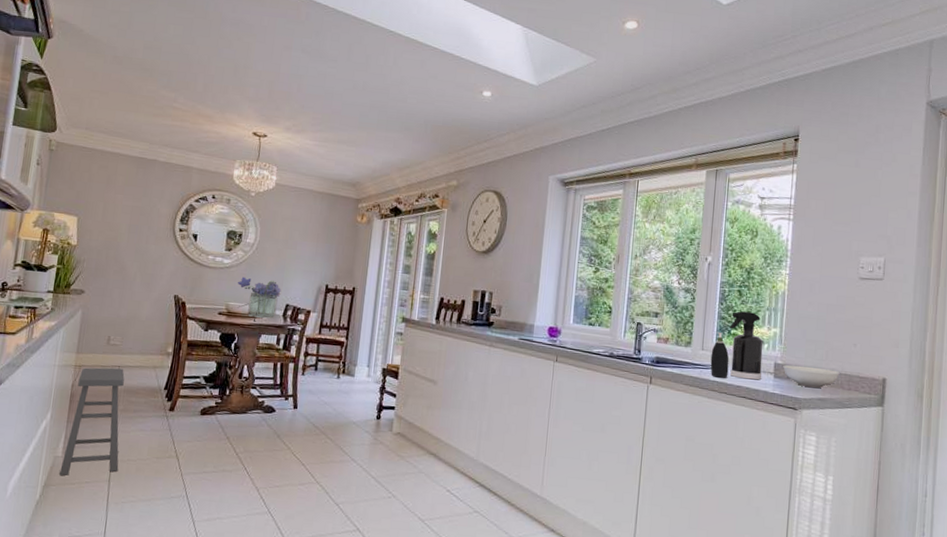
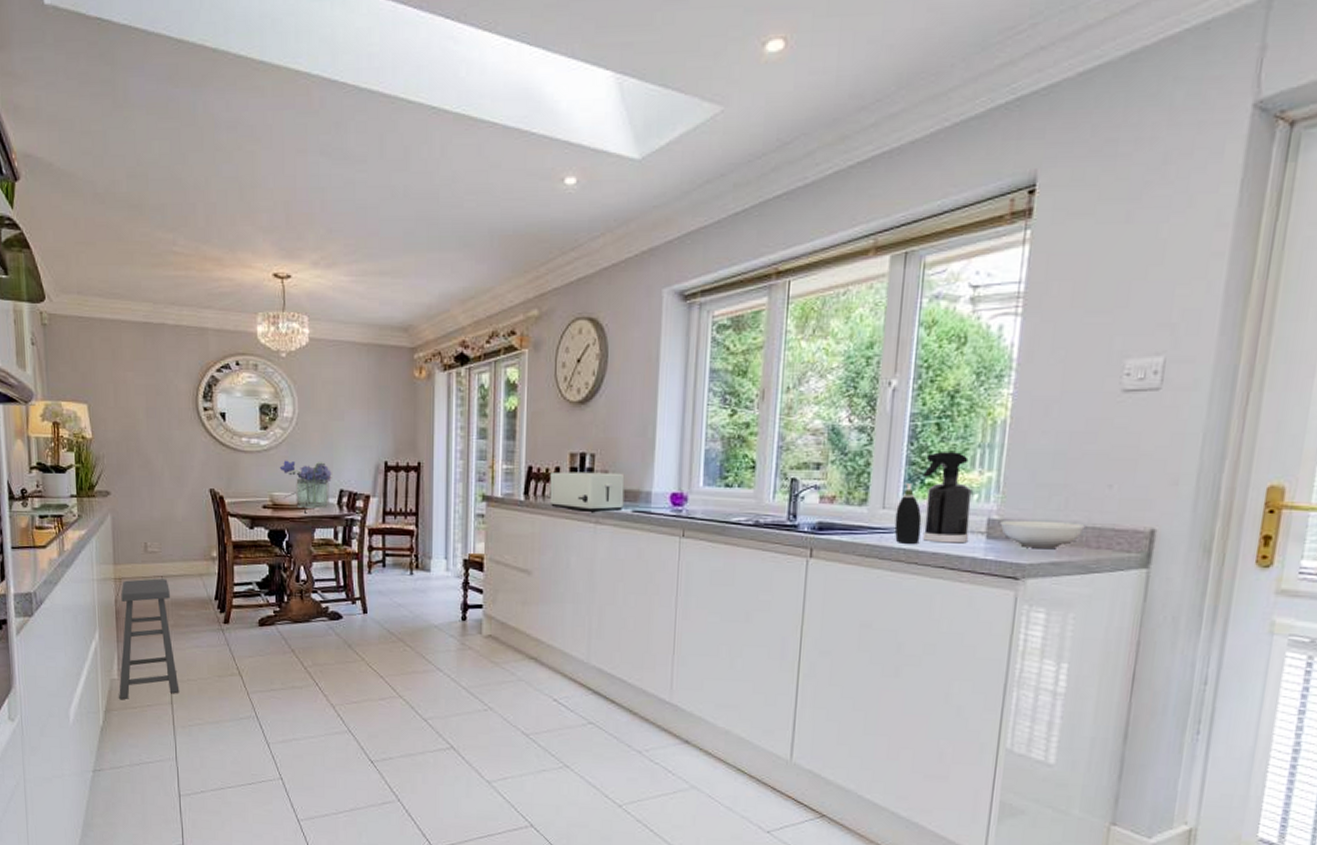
toaster: none [455,303,515,338] -> present [549,471,625,513]

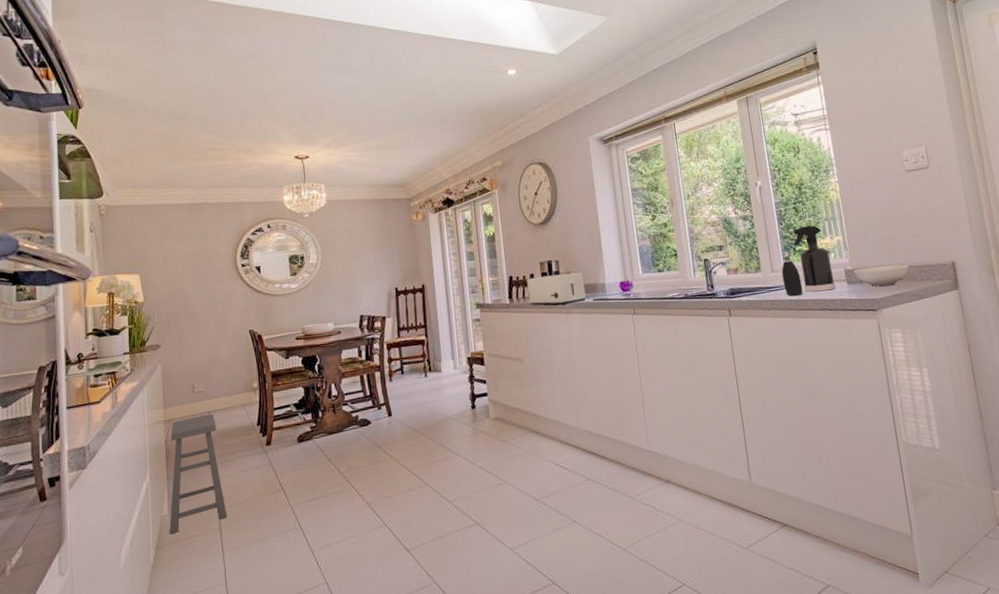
flower bouquet: present [279,460,332,514] -> none [308,295,353,339]

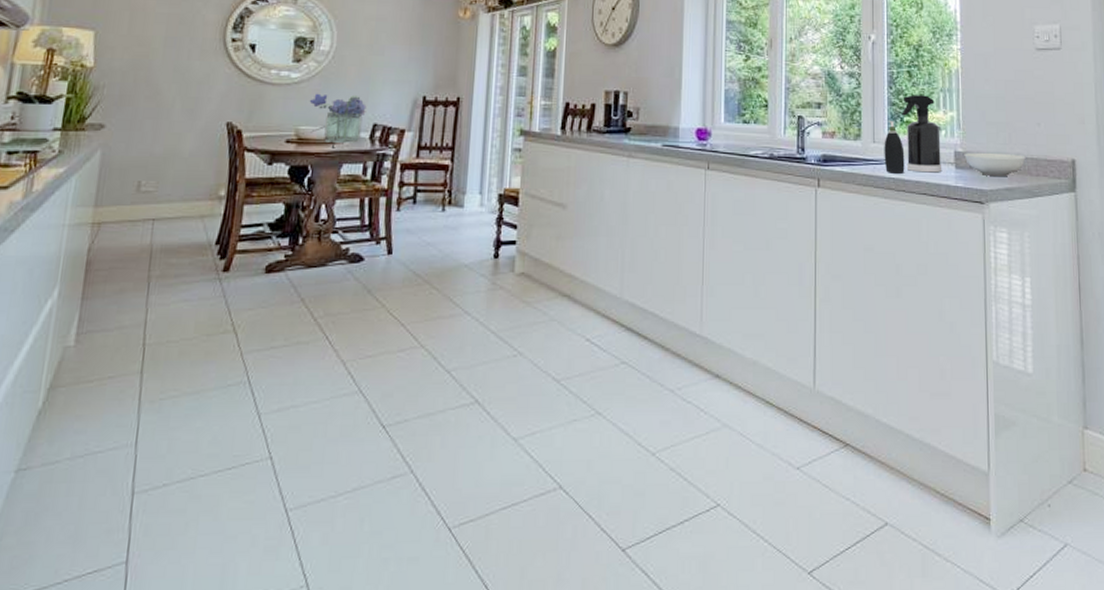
stool: present [169,414,227,535] -> none [71,222,161,373]
flower bouquet: none [308,295,353,339] -> present [309,93,367,149]
toaster: present [527,272,586,306] -> none [585,108,655,147]

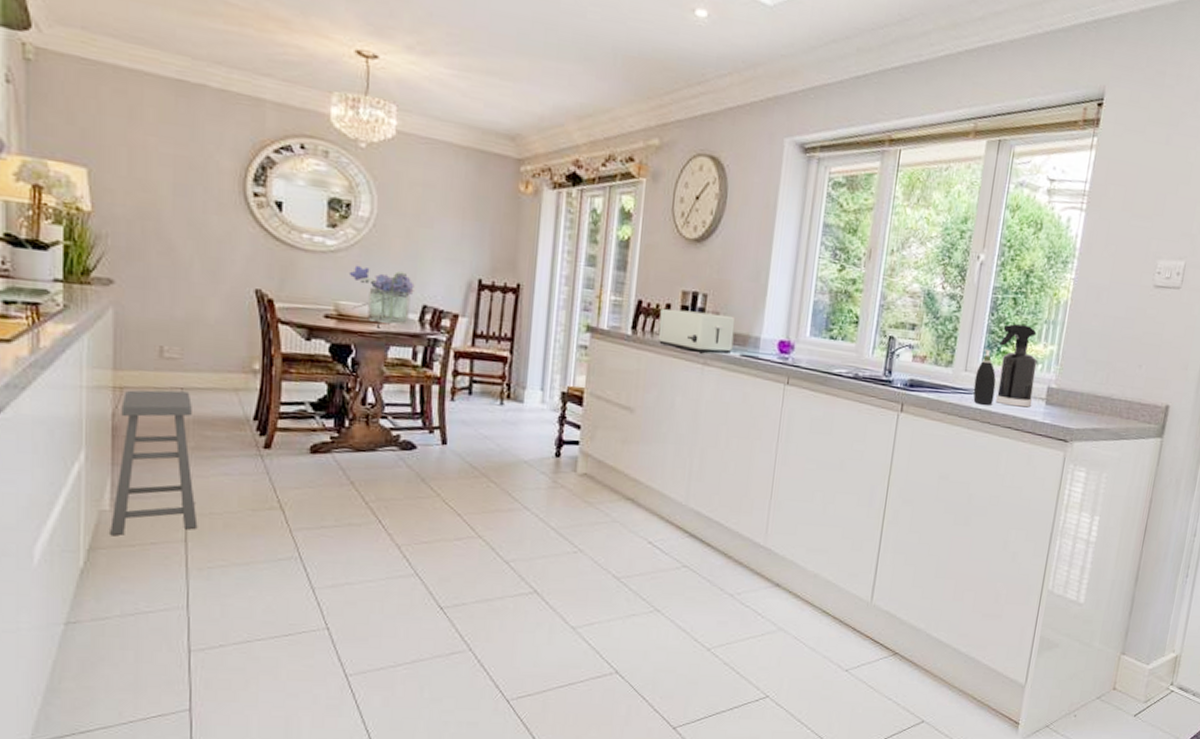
stool: none [71,222,161,373] -> present [110,390,198,536]
toaster: none [585,108,655,147] -> present [658,308,736,354]
bowl: present [964,152,1026,177] -> none [1056,389,1120,417]

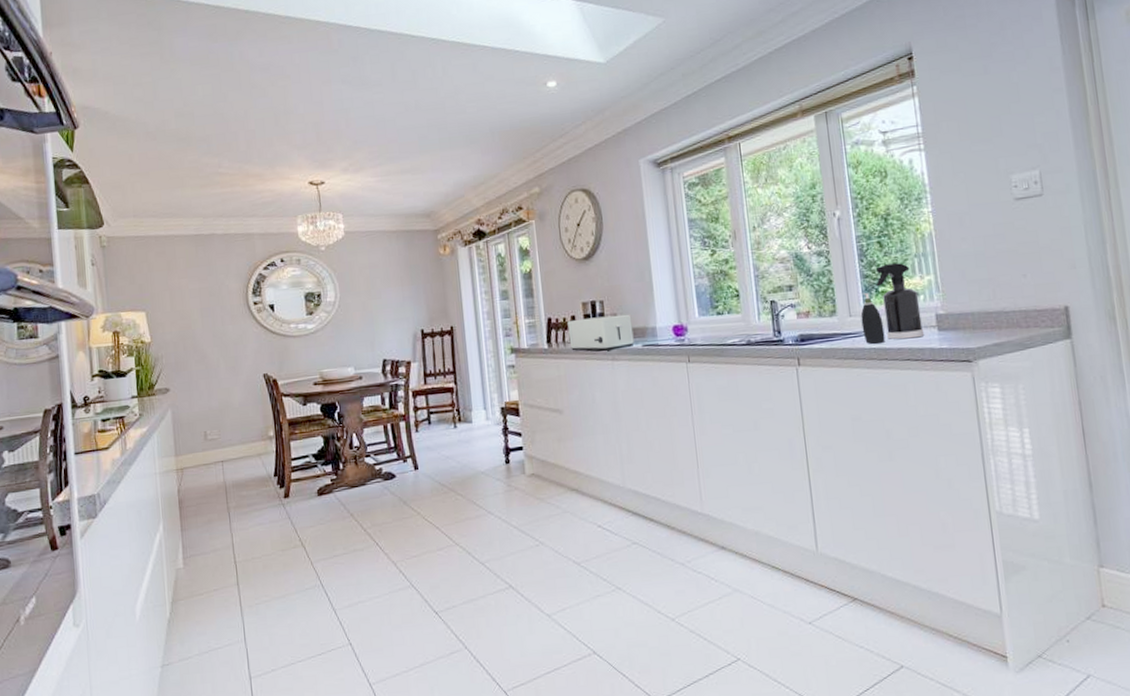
stool: present [110,390,198,536] -> none [183,463,245,589]
flower bouquet: present [348,265,415,329] -> none [326,337,375,385]

